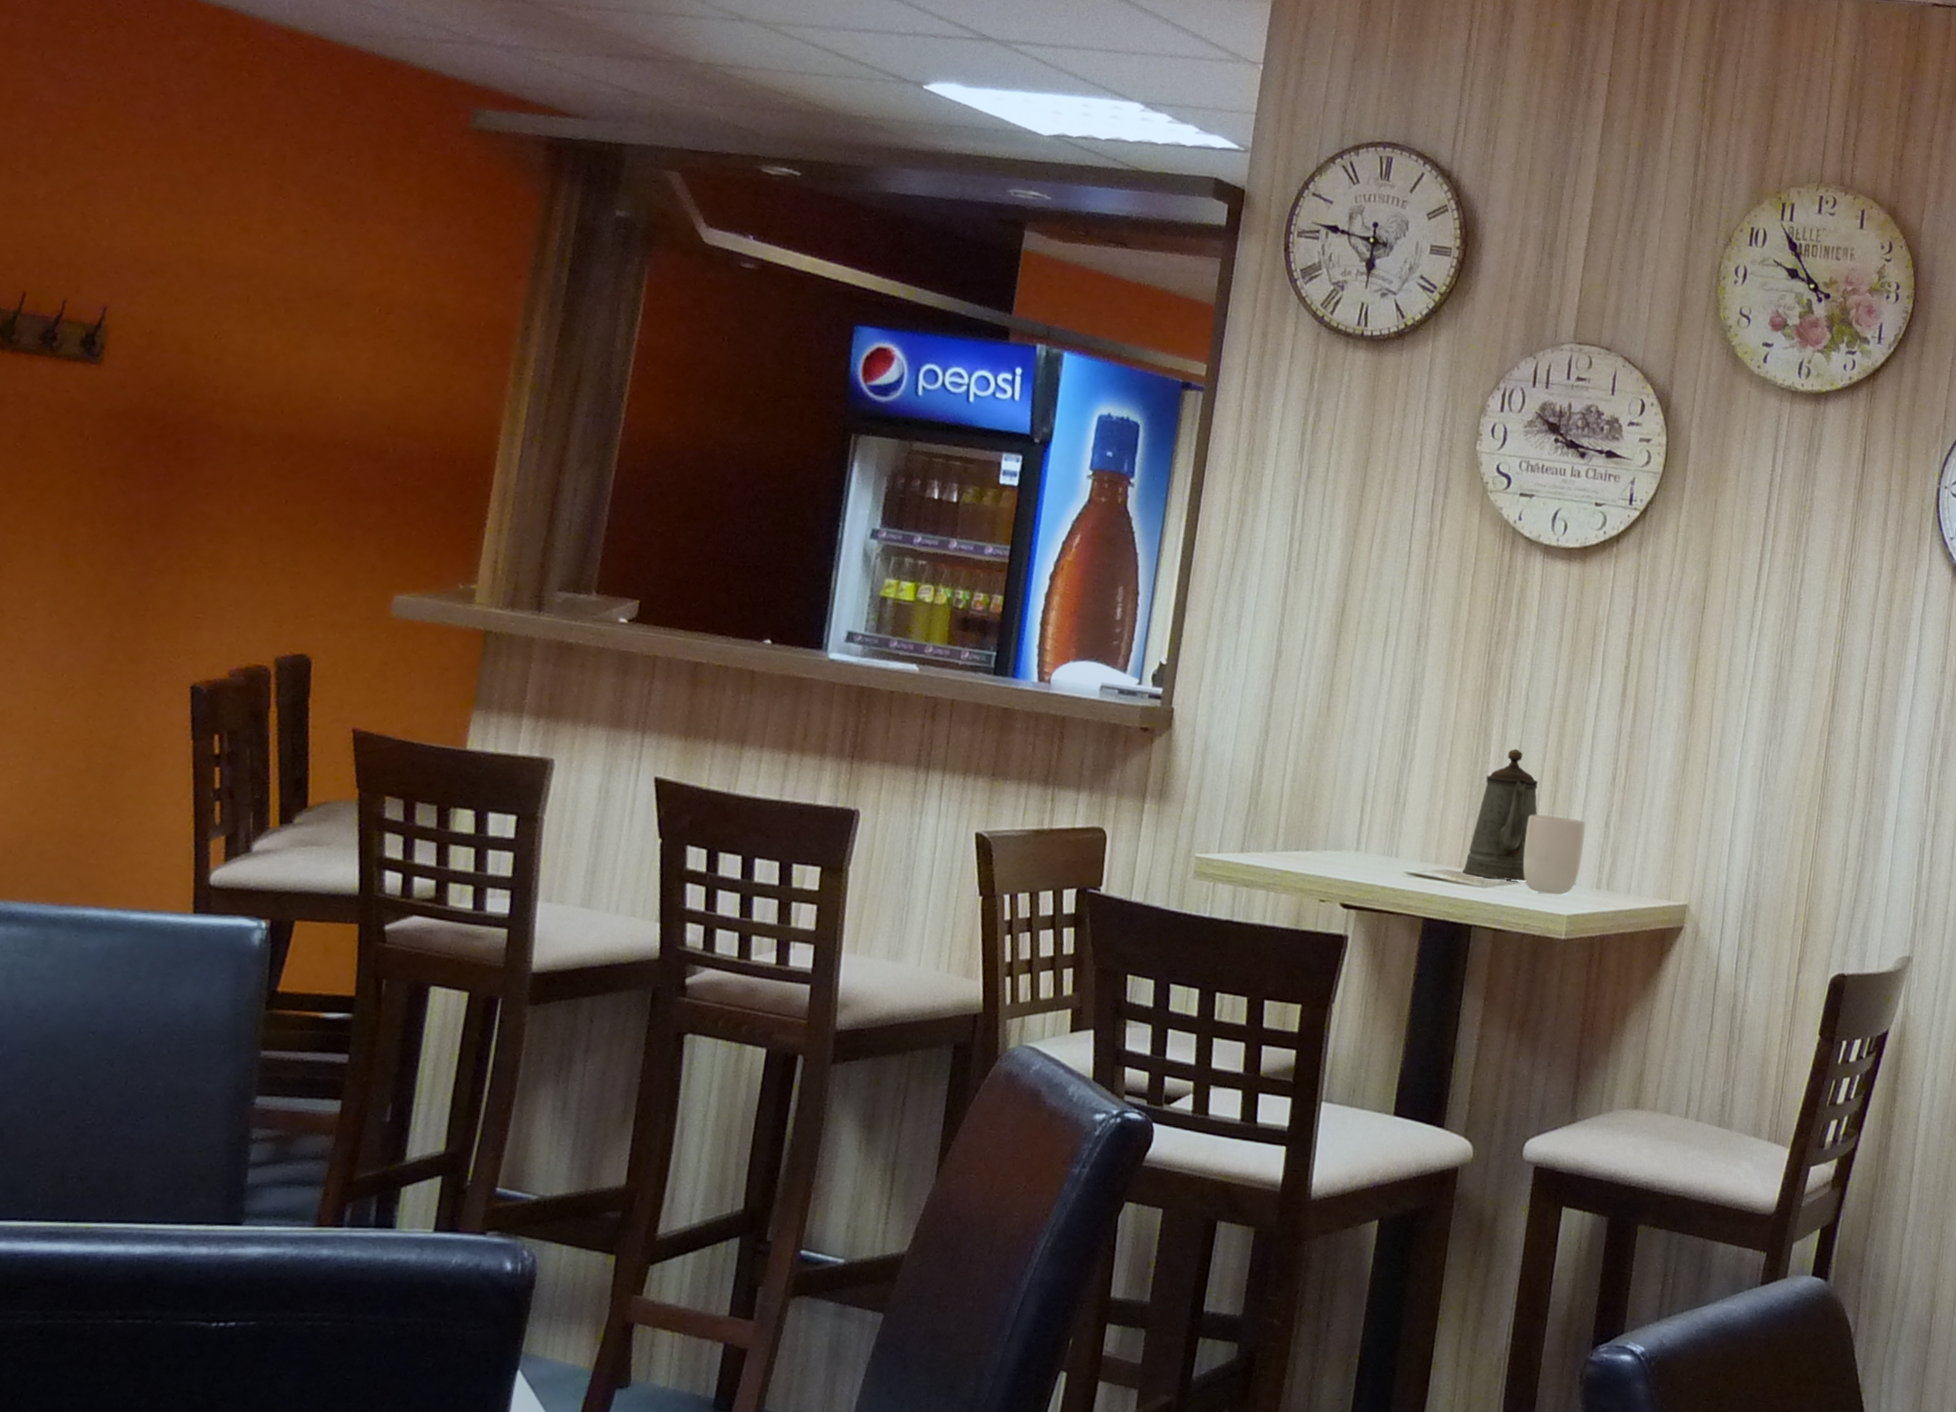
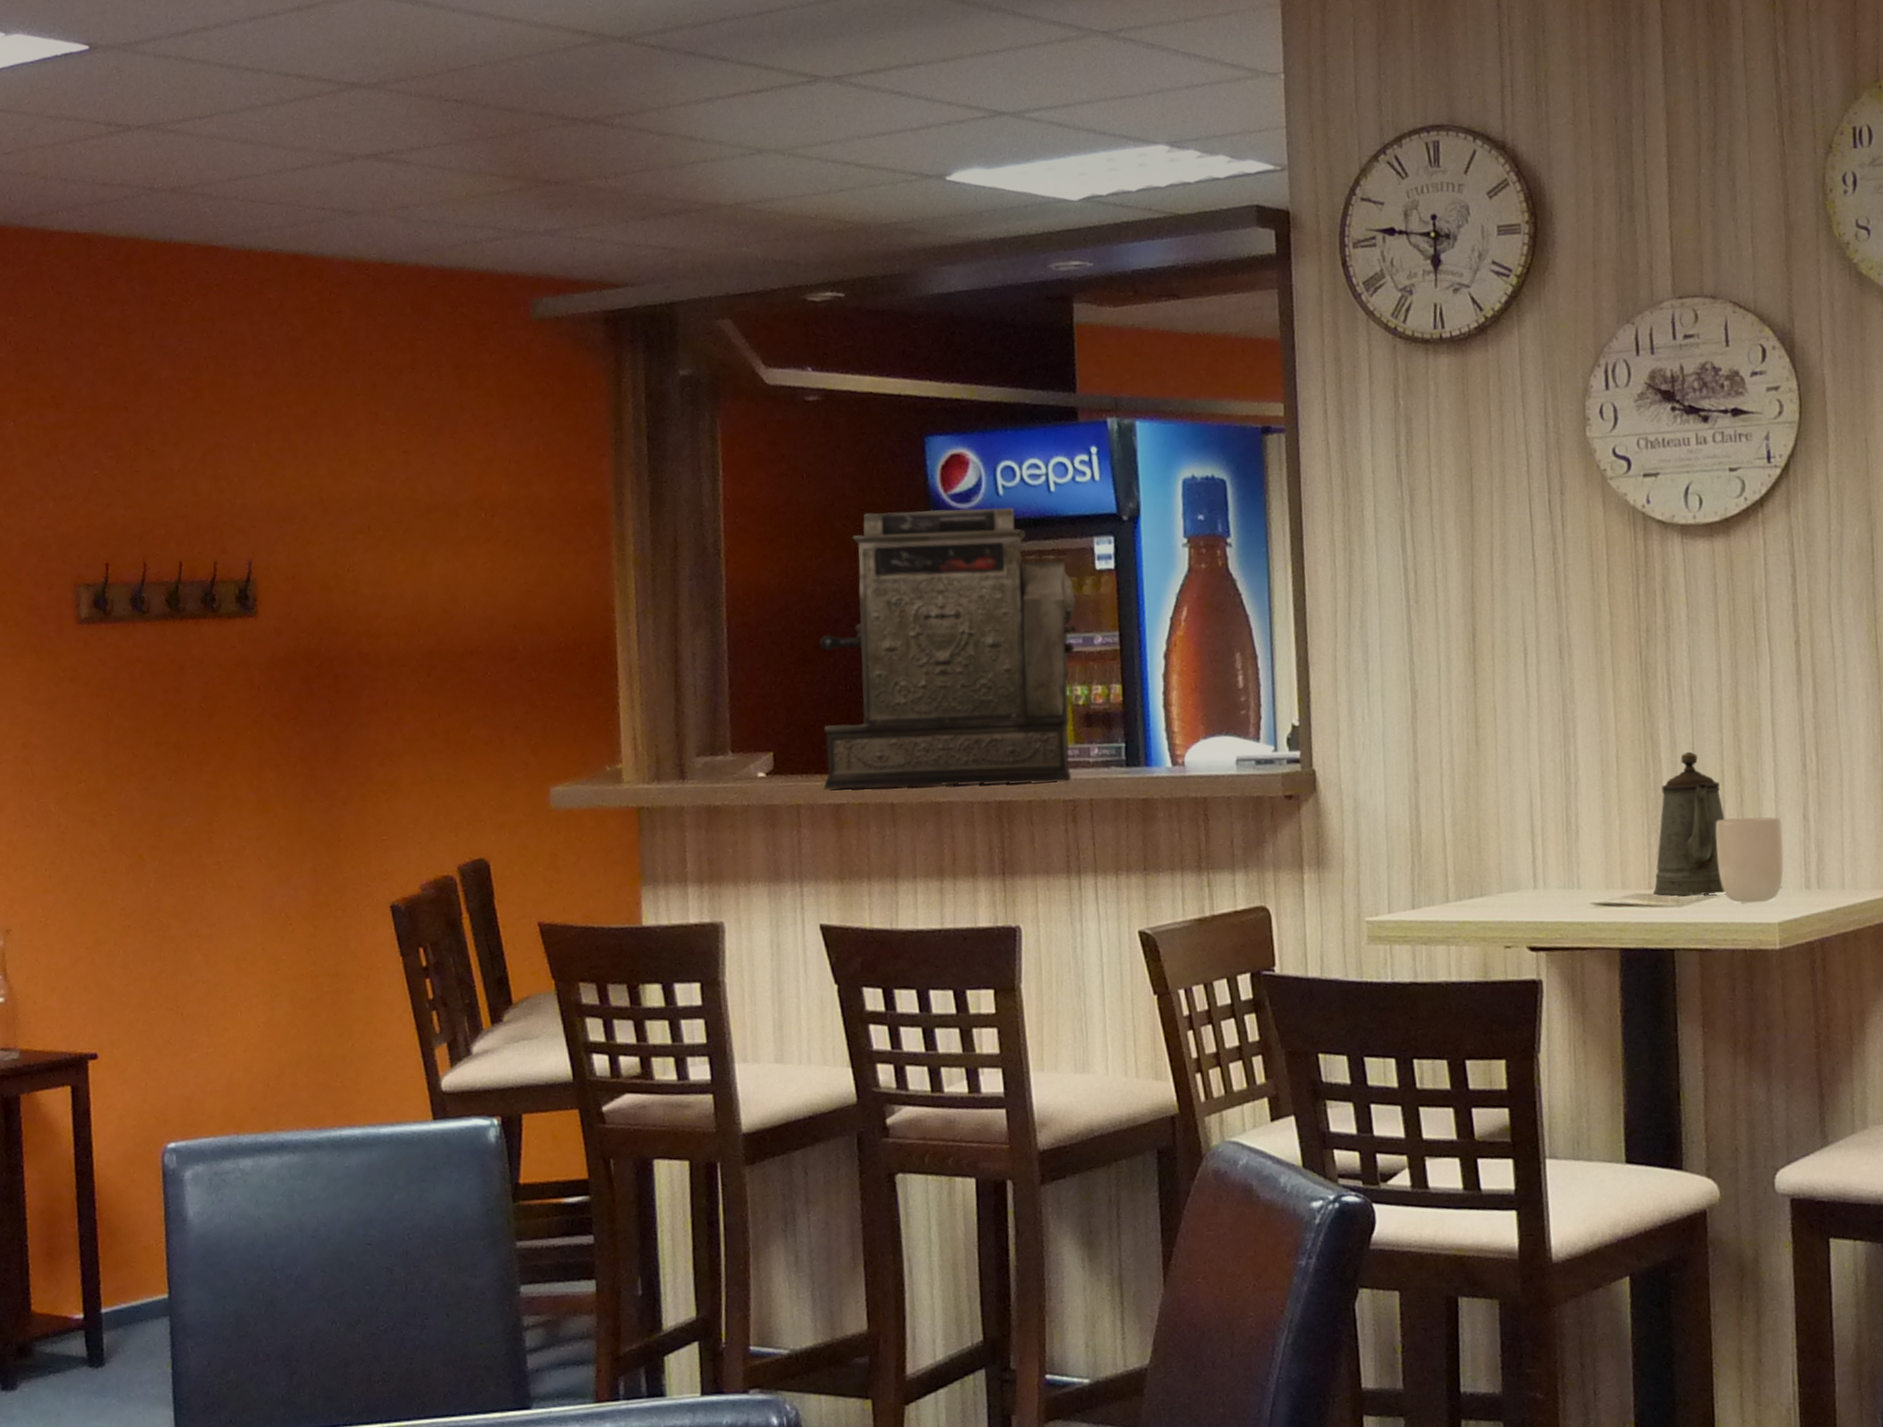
cash register: none [685,386,975,680] -> present [819,507,1077,790]

